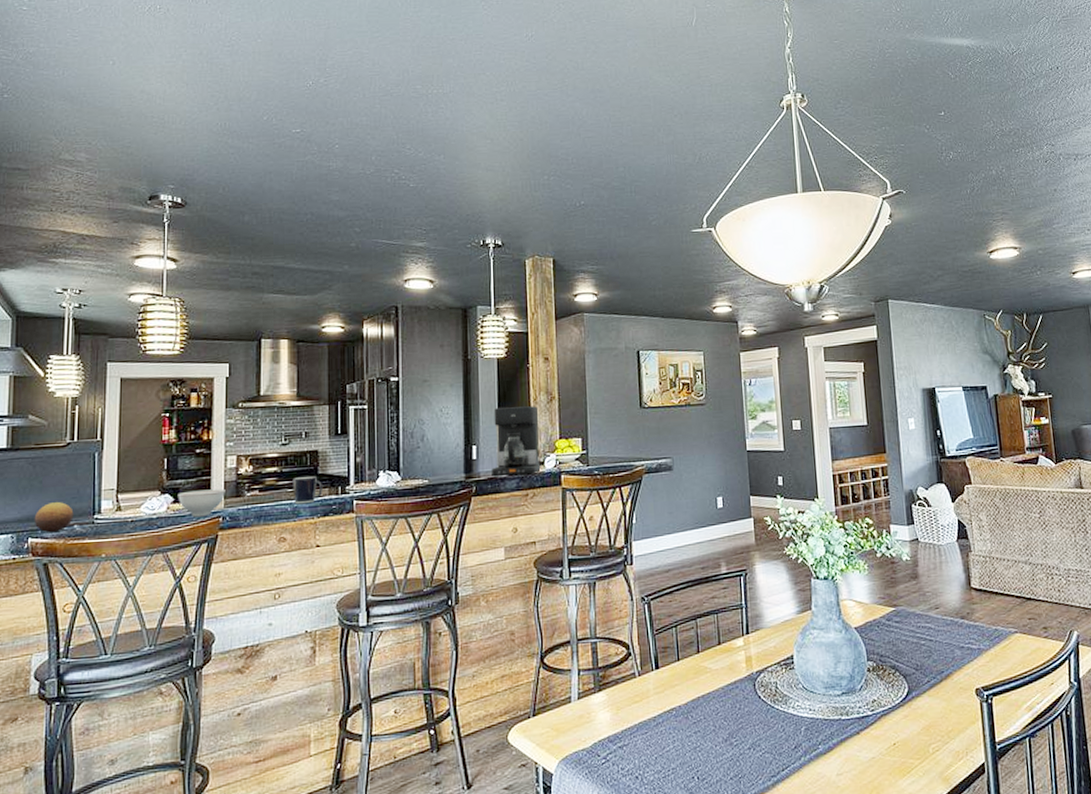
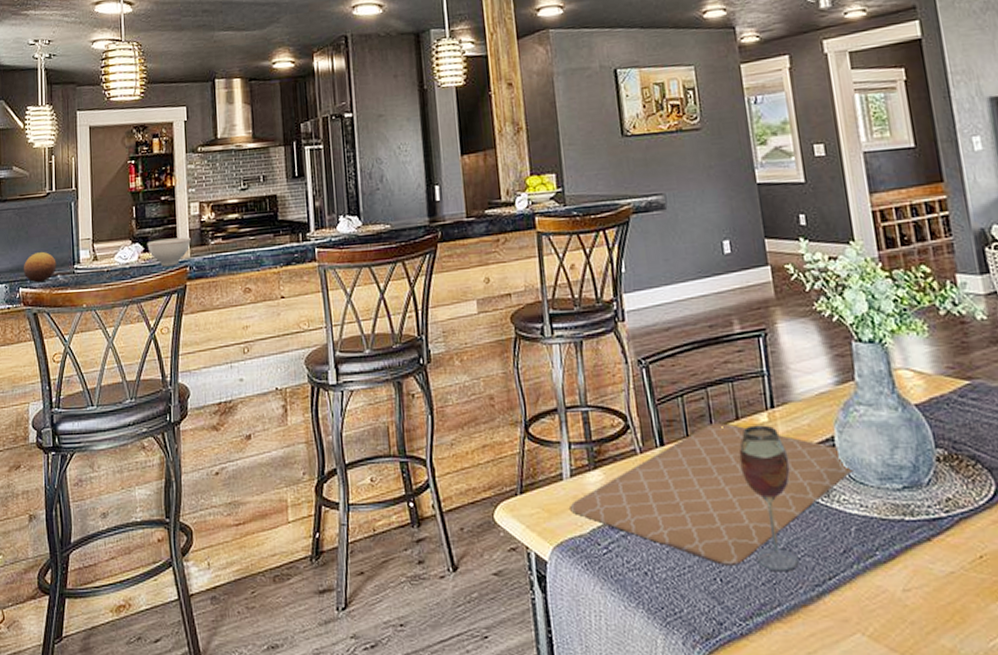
mug: present [292,475,322,505] -> none [253,222,284,253]
coffee maker: present [491,406,541,477] -> none [455,139,512,221]
placemat: none [576,647,806,767] -> present [570,423,853,567]
wineglass: none [719,648,761,768] -> present [739,425,800,572]

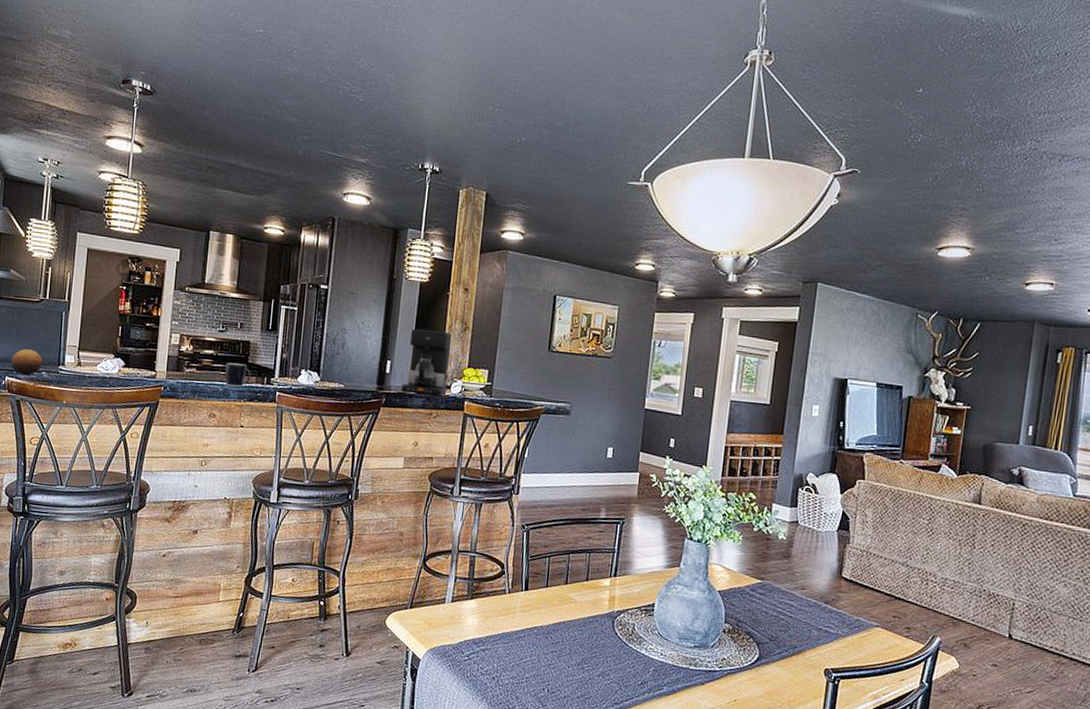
bowl: present [147,237,191,267] -> none [128,358,168,384]
mug: none [253,222,284,253] -> present [225,362,251,388]
coffee maker: none [455,139,512,221] -> present [401,328,452,396]
placemat: present [570,423,853,567] -> none [446,580,662,683]
wineglass: present [739,425,800,572] -> none [577,586,618,692]

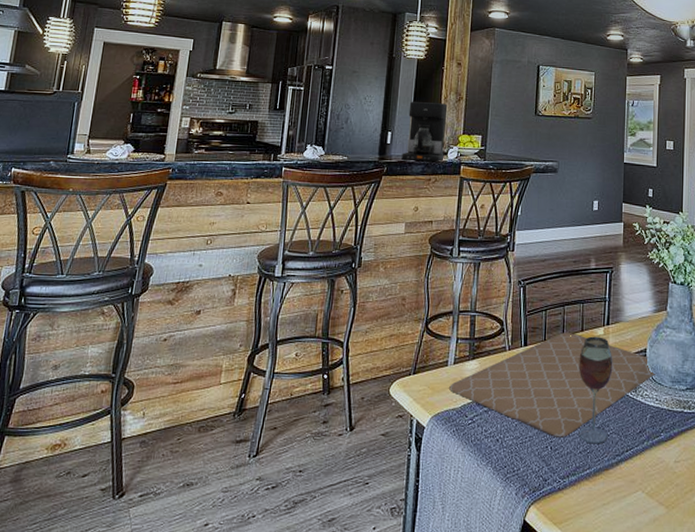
fruit: present [10,348,43,376] -> none [18,139,52,166]
mug: present [225,362,251,388] -> none [233,141,258,166]
placemat: none [446,580,662,683] -> present [449,332,655,439]
wineglass: none [577,586,618,692] -> present [578,336,613,444]

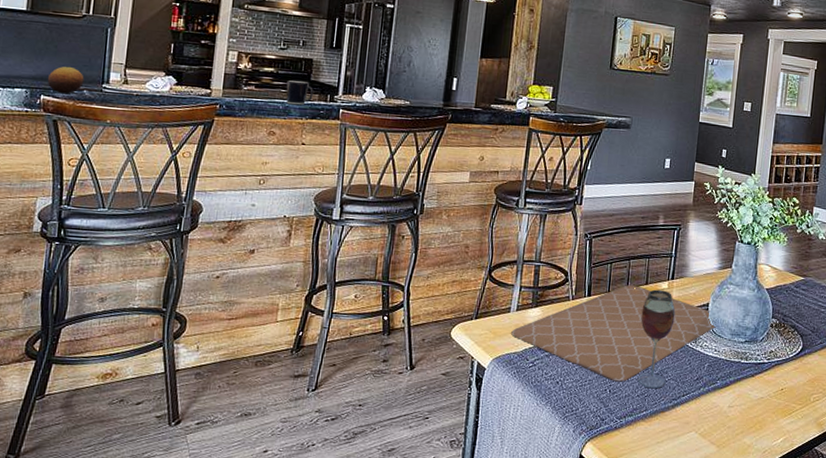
fruit: none [18,139,52,166] -> present [47,66,84,94]
mug: none [233,141,258,166] -> present [286,80,314,106]
coffee maker: present [401,101,448,163] -> none [467,47,518,112]

